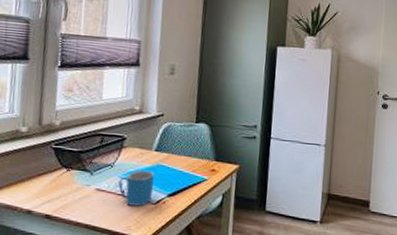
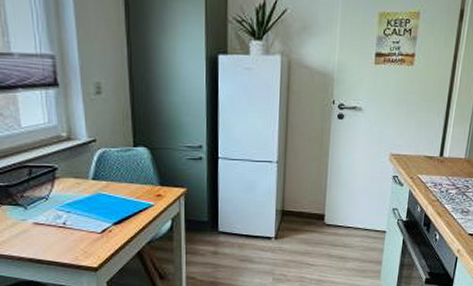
mug: present [118,170,154,206] -> none [57,201,96,237]

